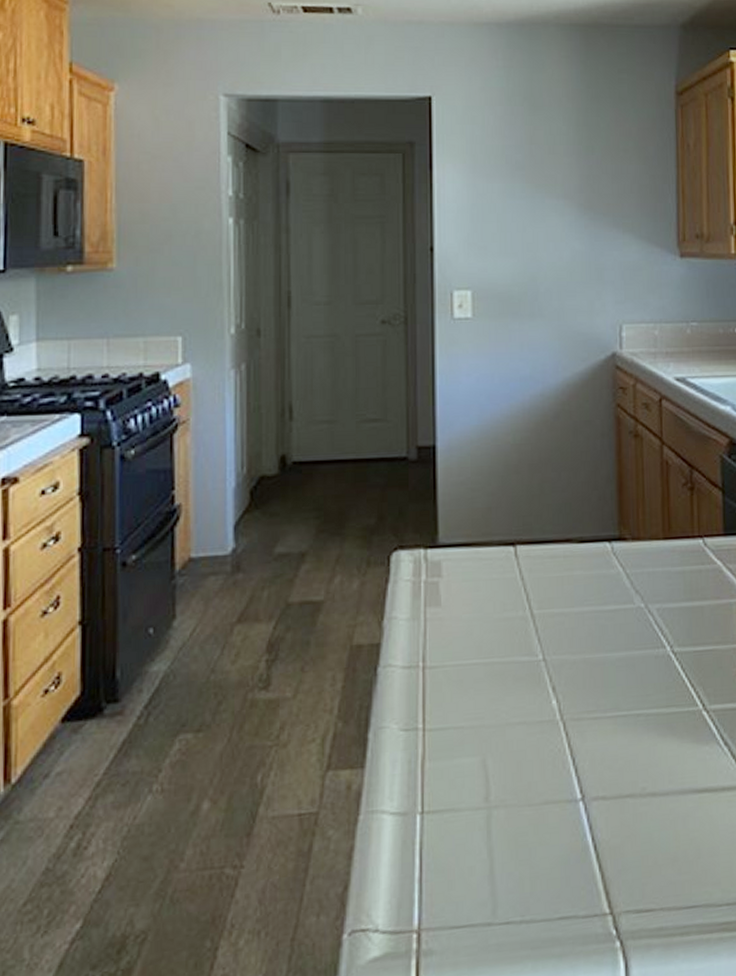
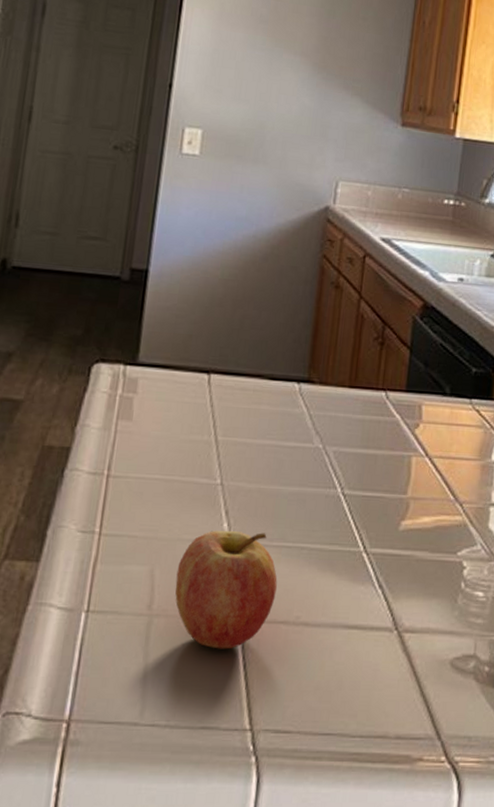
fruit: none [510,704,617,834] -> present [175,530,278,649]

